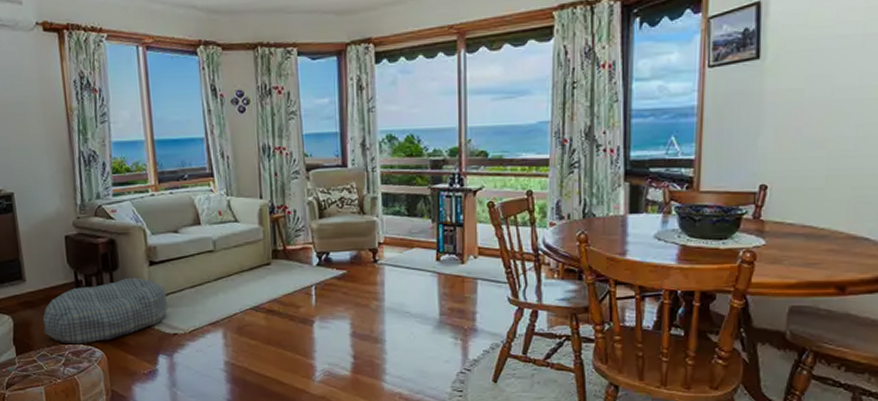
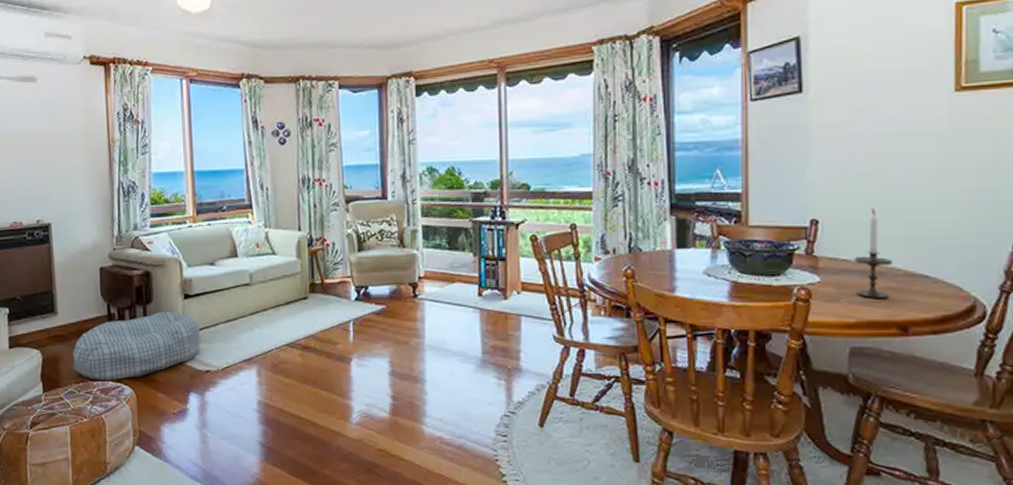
candlestick: none [799,173,836,261] -> present [855,208,893,299]

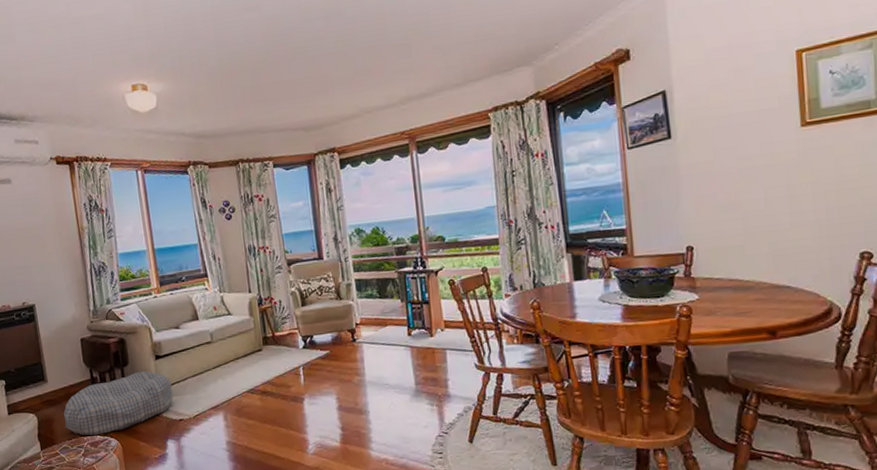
candlestick: present [855,208,893,299] -> none [726,232,759,310]

